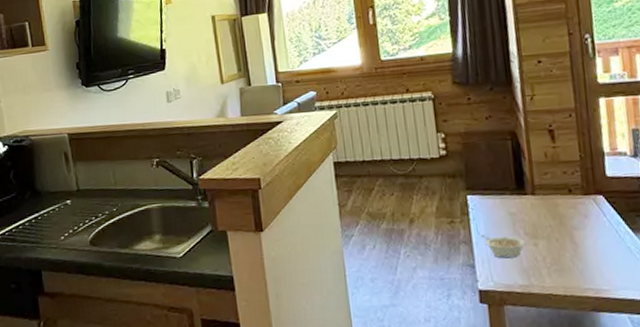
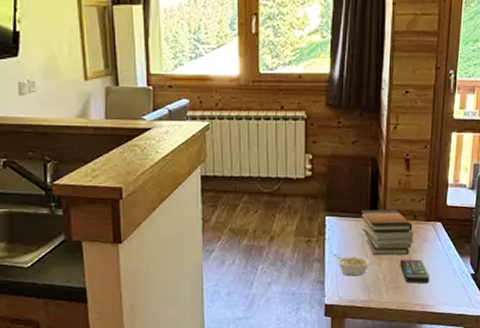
book stack: none [505,184,573,235] -> present [360,209,414,256]
remote control: none [560,237,599,266] -> present [400,258,429,284]

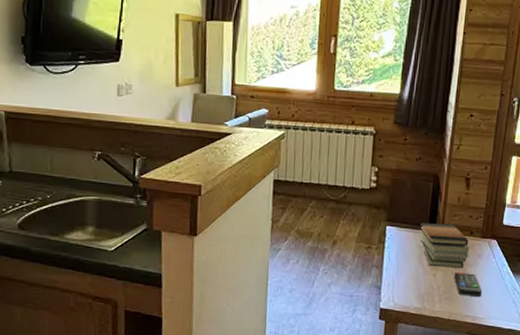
legume: present [334,253,370,276] -> none [392,261,426,284]

